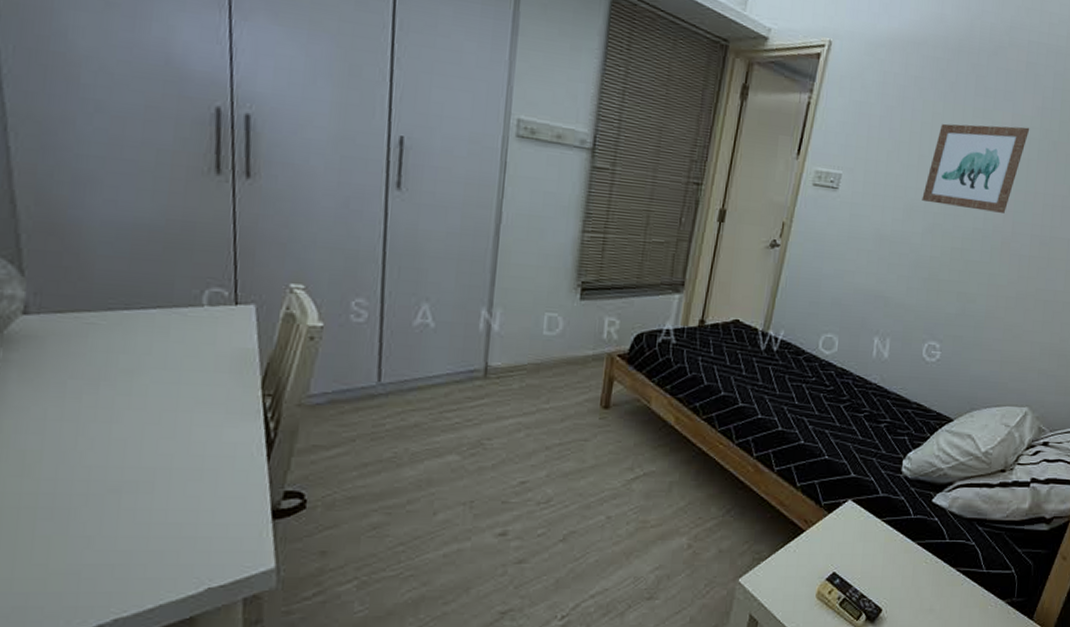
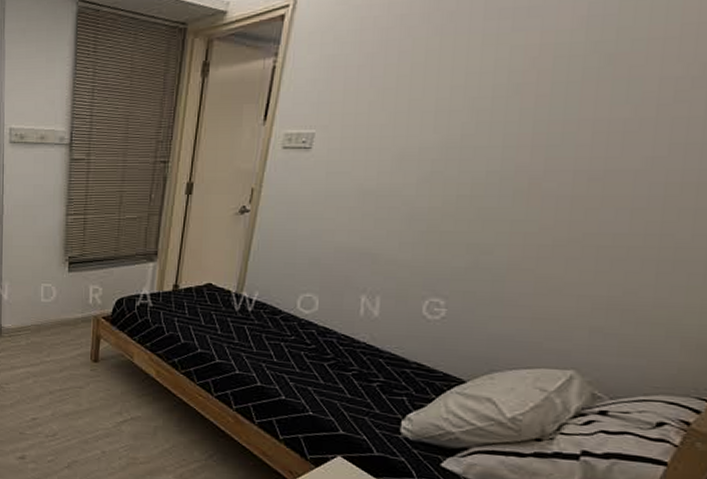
wall art: present [922,123,1030,213] -> none [415,44,569,150]

